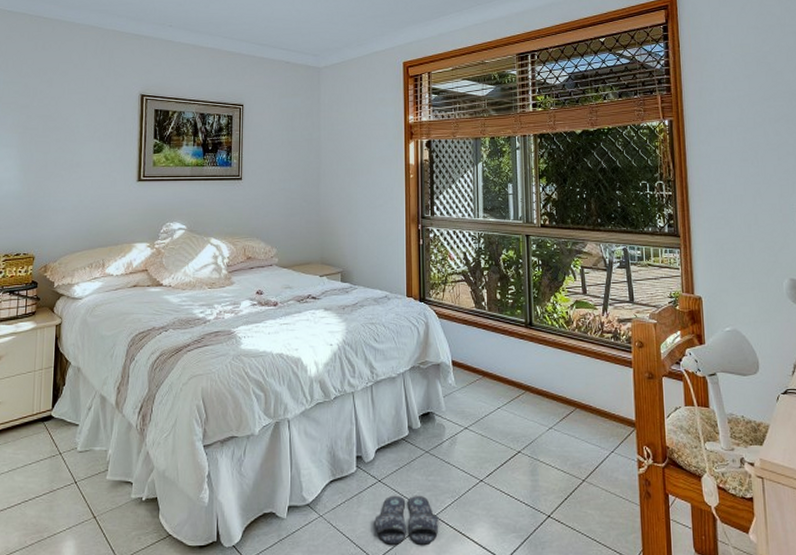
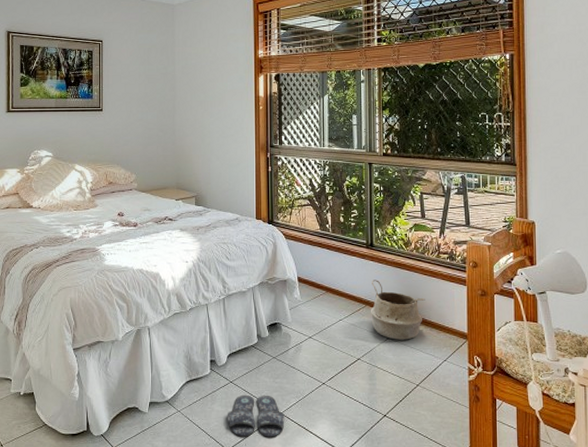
woven basket: none [530,362,589,429] -> present [370,280,425,340]

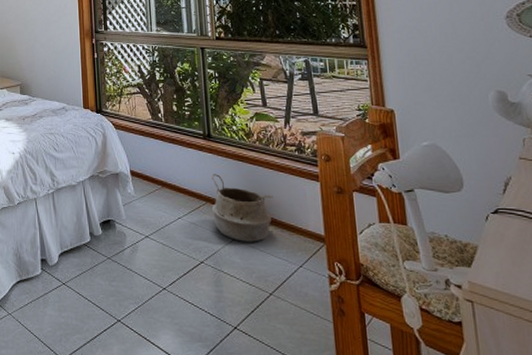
slippers: present [227,394,285,439] -> none [60,298,124,349]

